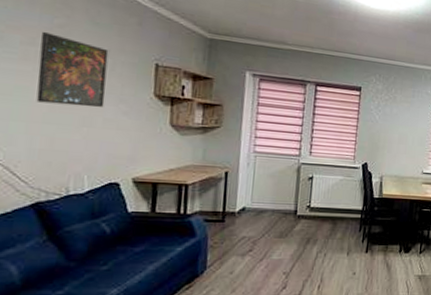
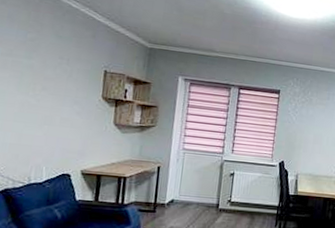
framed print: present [36,31,109,107] -> none [10,44,68,108]

